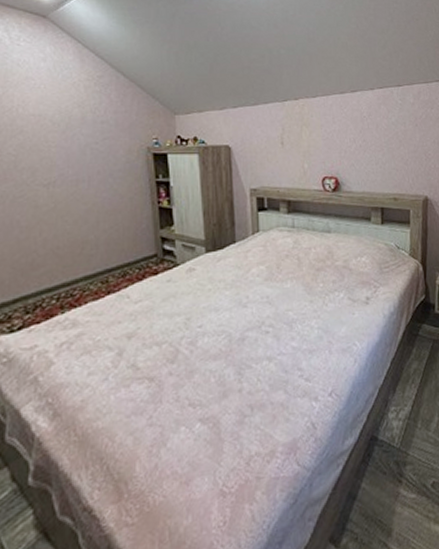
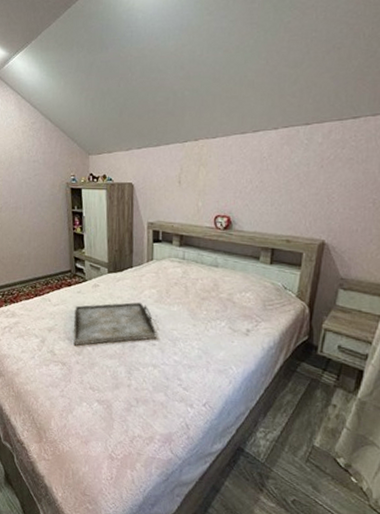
serving tray: none [164,283,270,351] -> present [73,302,157,345]

